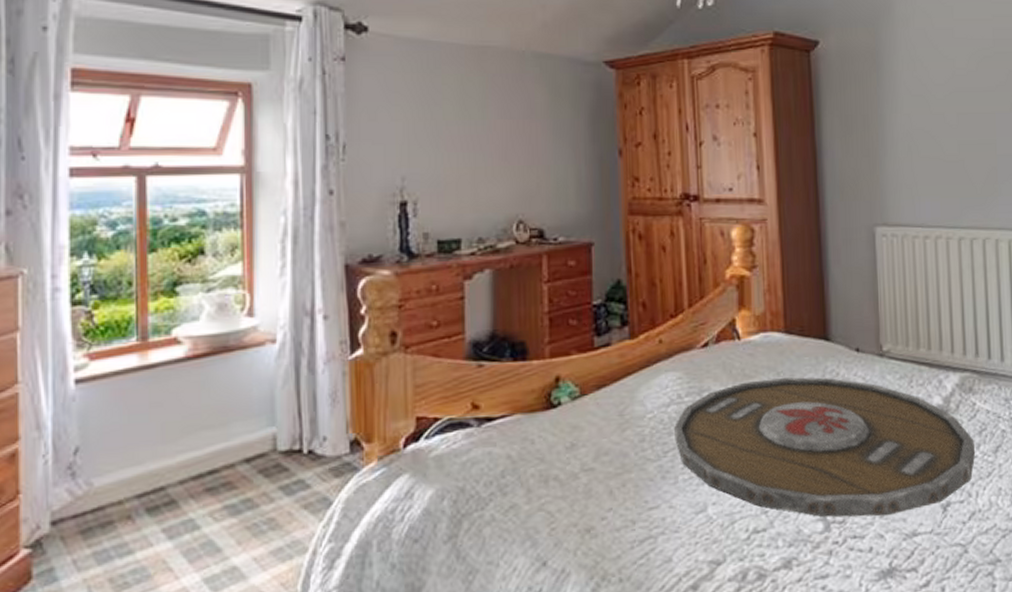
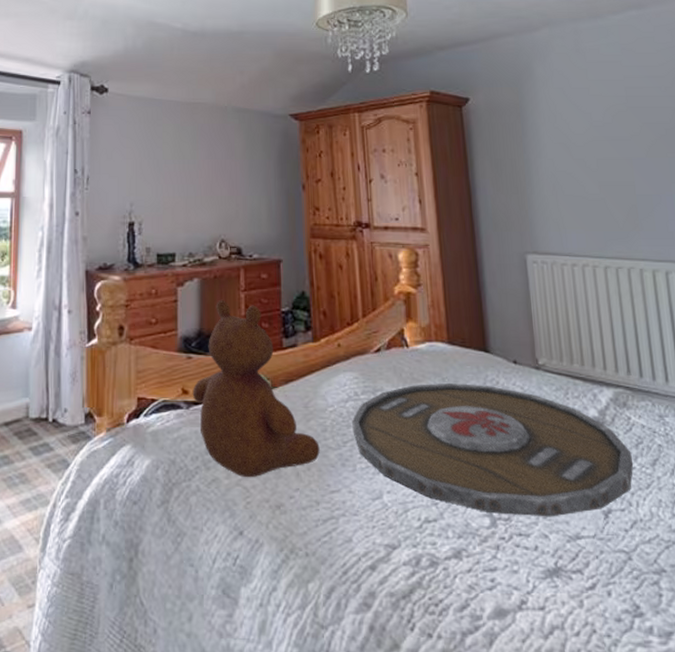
teddy bear: none [484,294,637,501] -> present [192,300,320,478]

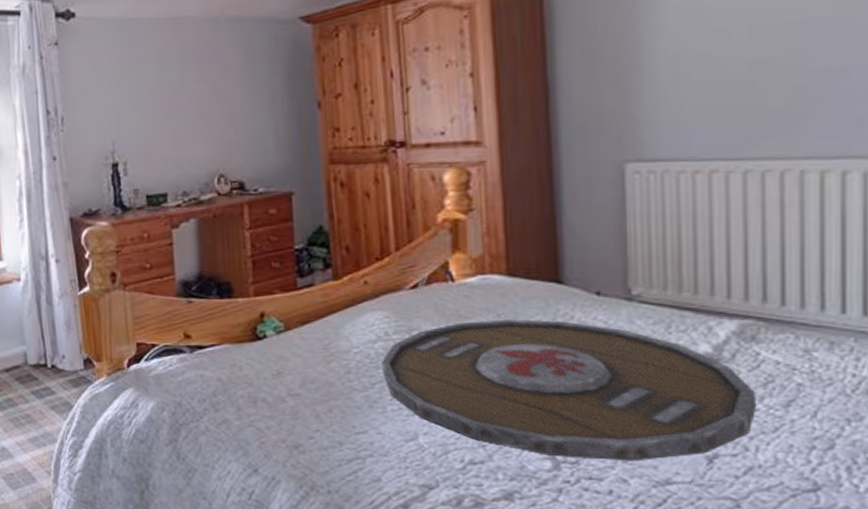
teddy bear: present [192,300,320,478] -> none [195,240,343,419]

